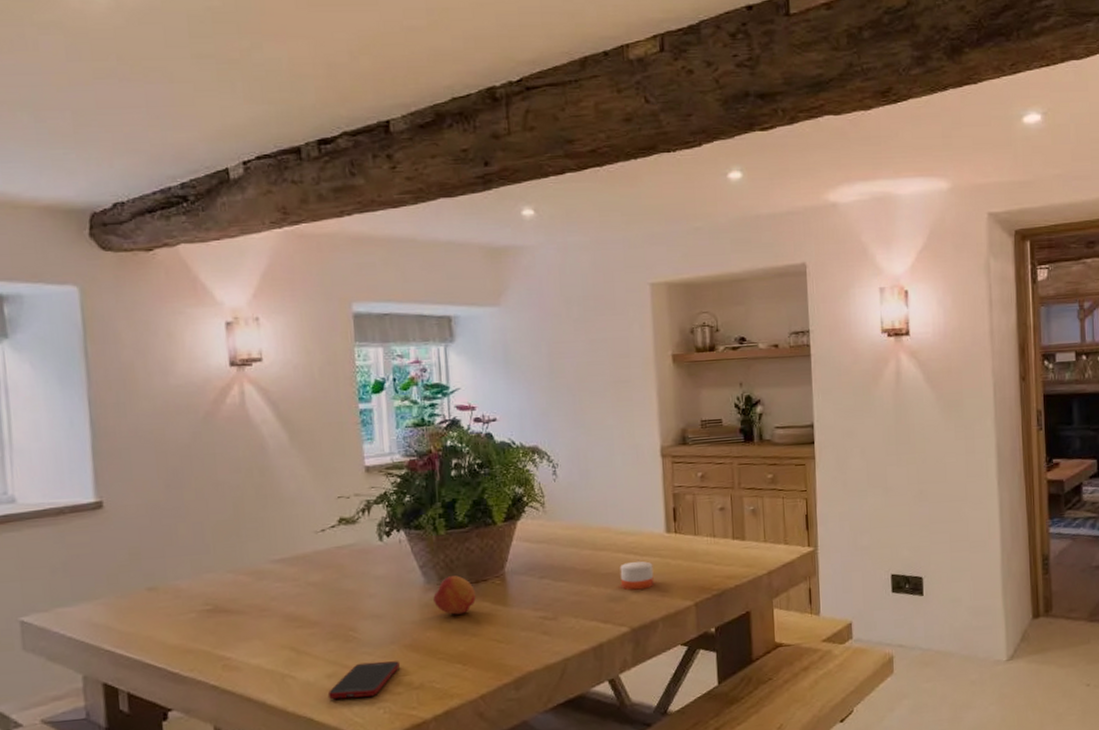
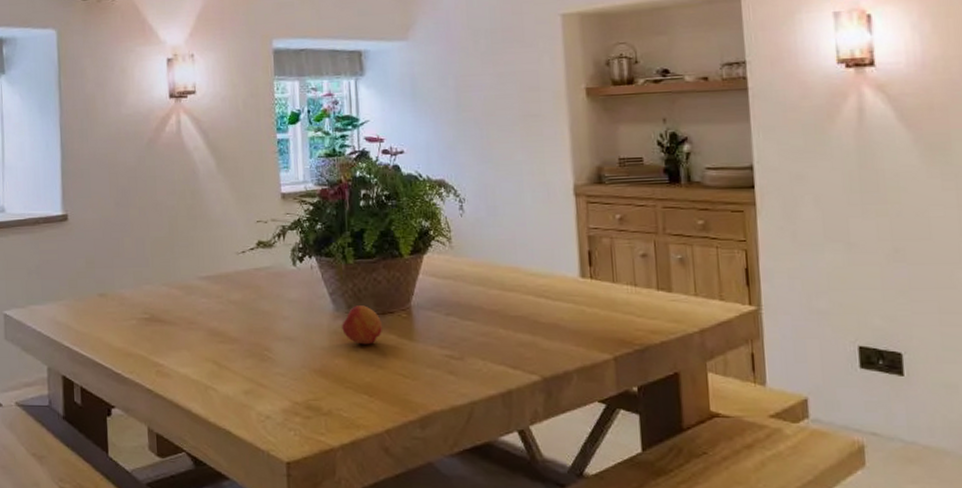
cell phone: present [327,661,401,700] -> none [244,383,311,418]
candle: present [620,559,654,591] -> none [530,304,568,336]

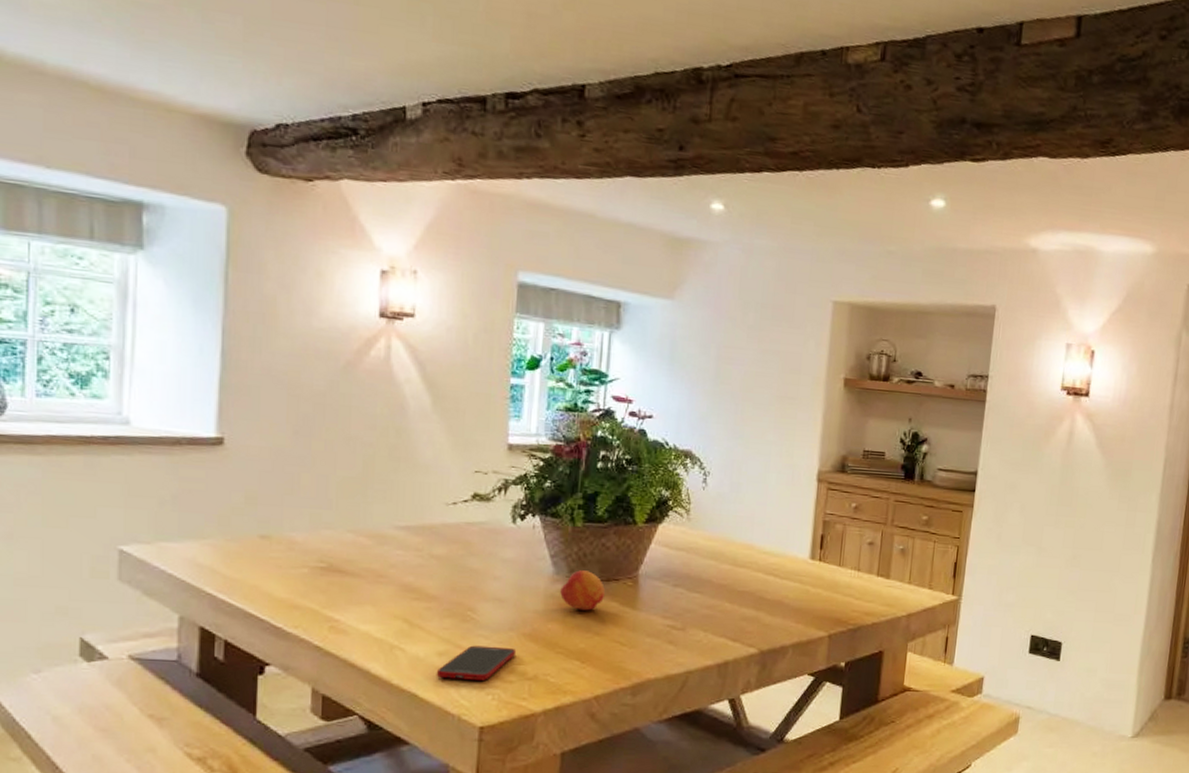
cell phone: none [244,383,311,418] -> present [436,645,517,682]

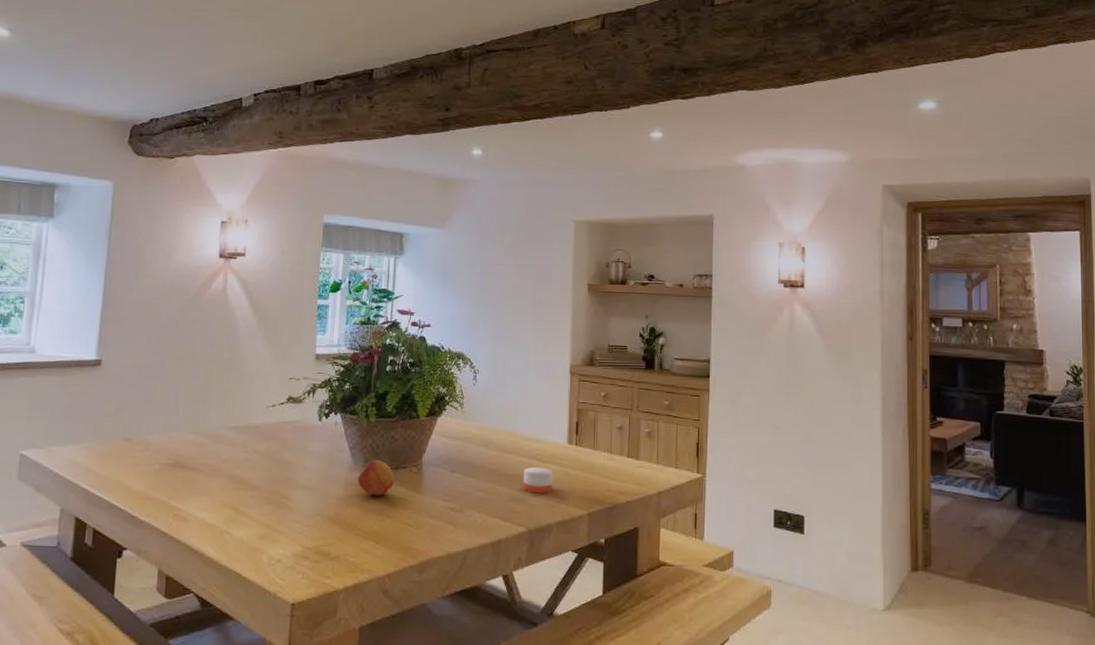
cell phone: present [436,645,517,682] -> none [256,529,322,562]
candle: none [756,582,792,613] -> present [523,465,553,494]

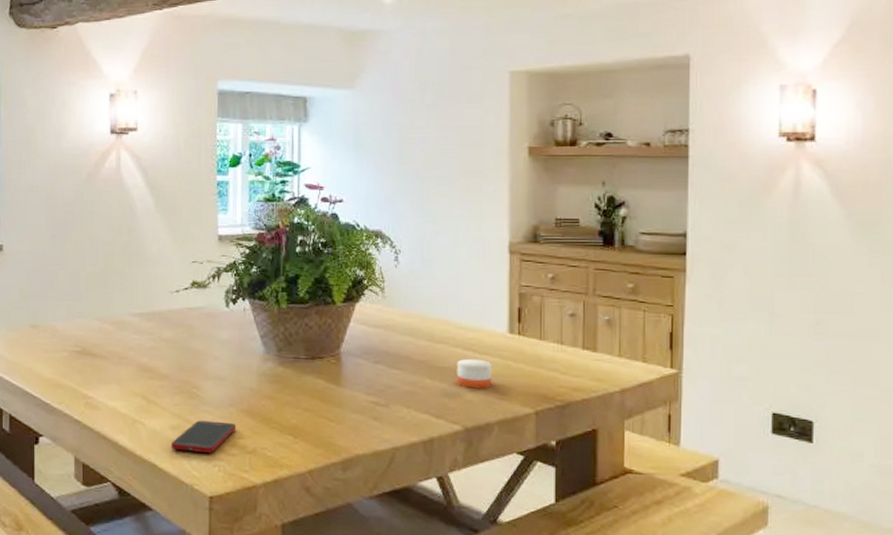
cell phone: none [256,529,322,562] -> present [170,420,237,454]
fruit: present [358,460,394,496] -> none [271,349,310,388]

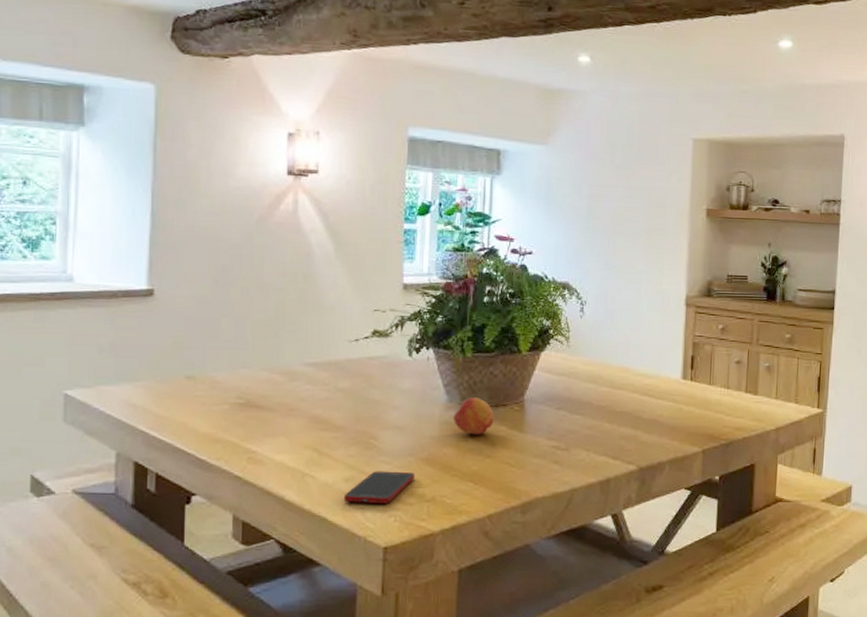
fruit: none [271,349,310,388] -> present [453,397,494,435]
candle: present [457,357,492,389] -> none [633,402,666,431]

